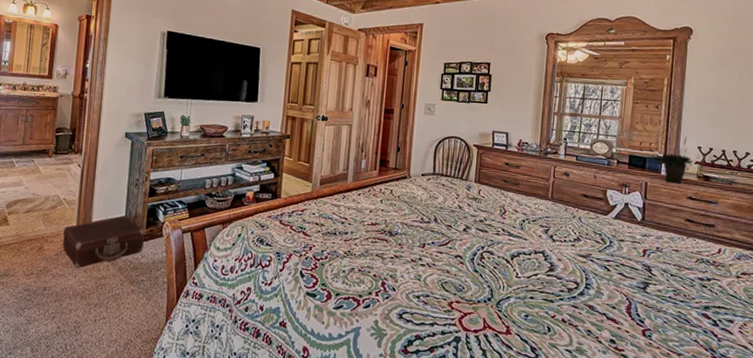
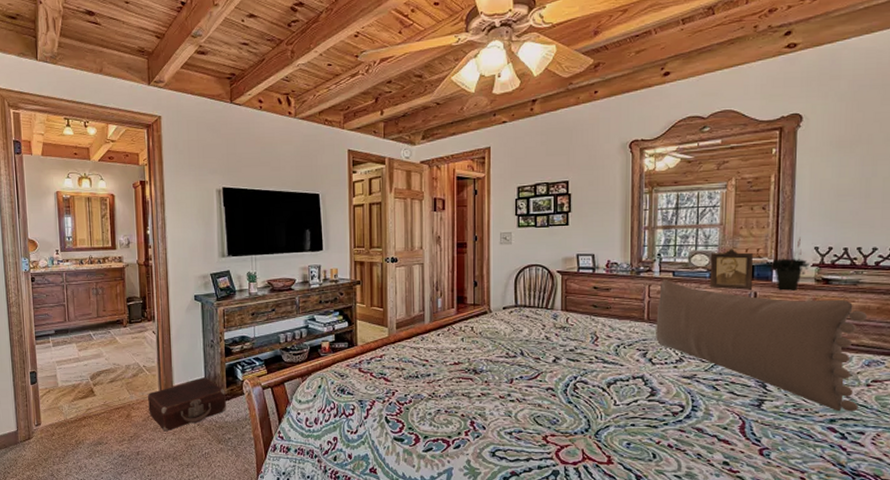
pillow: none [557,162,740,301] -> present [656,278,868,412]
photo frame: none [607,140,646,180] -> present [709,249,753,290]

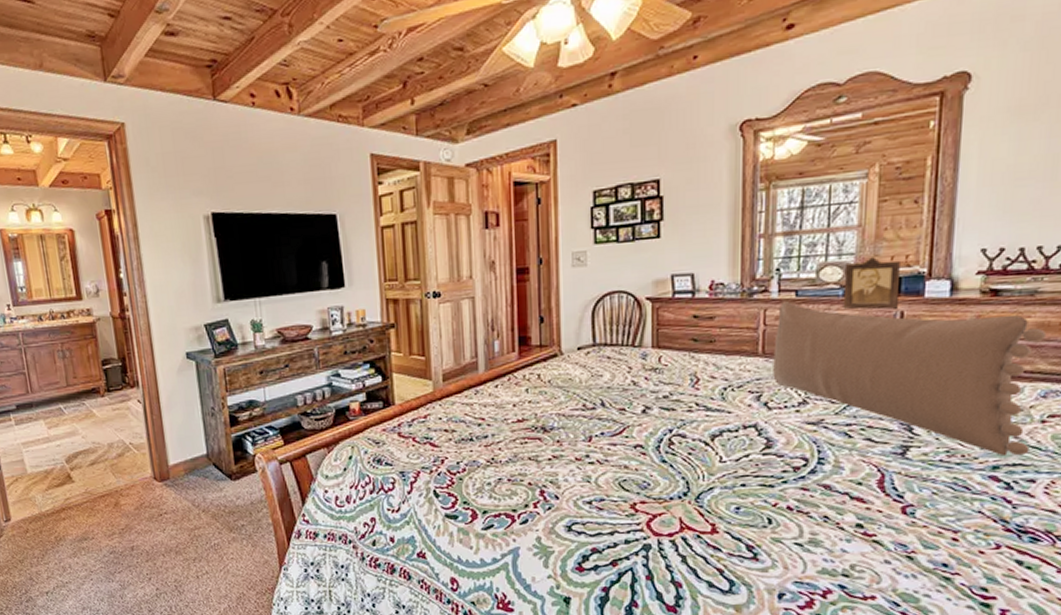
suitcase: present [147,377,226,432] -> none [137,453,236,521]
potted plant: present [766,236,810,291] -> none [917,236,974,307]

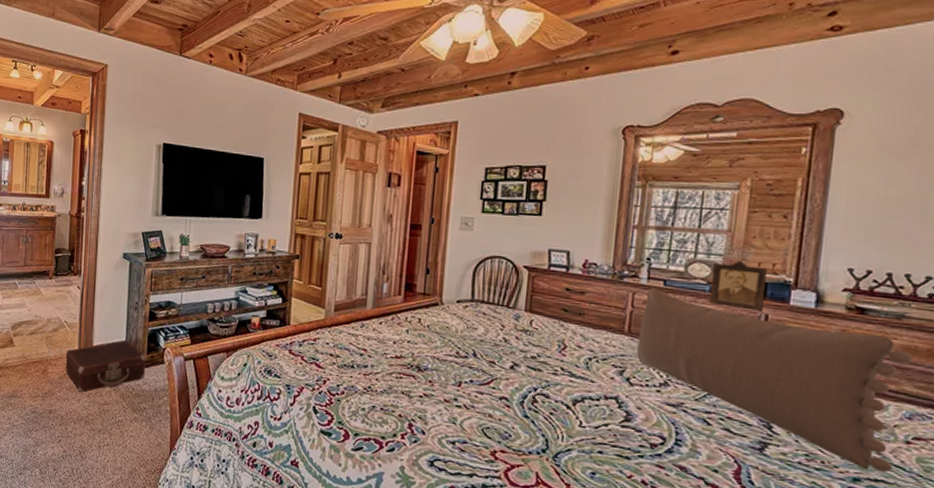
suitcase: none [137,453,236,521] -> present [65,340,146,393]

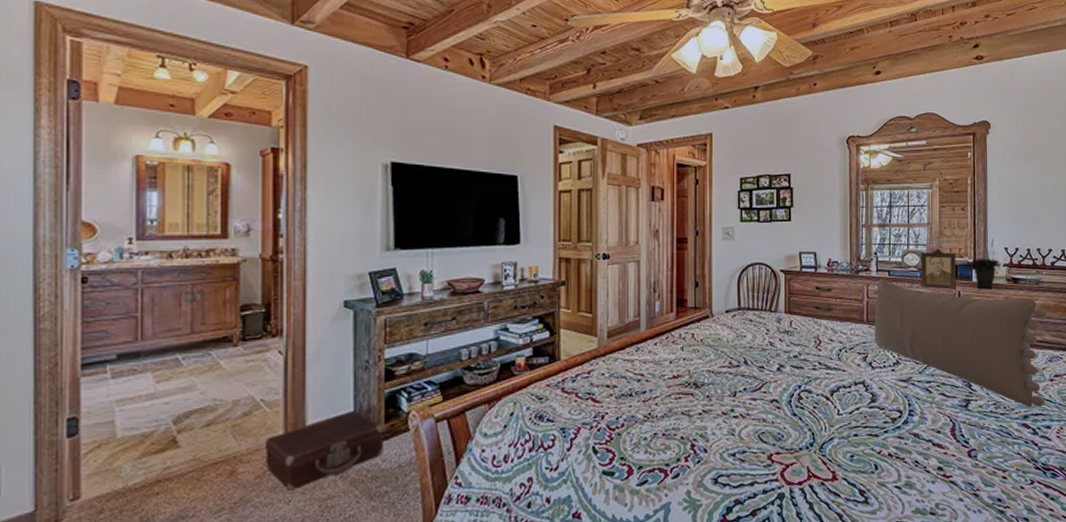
potted plant: none [783,250,840,318] -> present [967,236,1001,290]

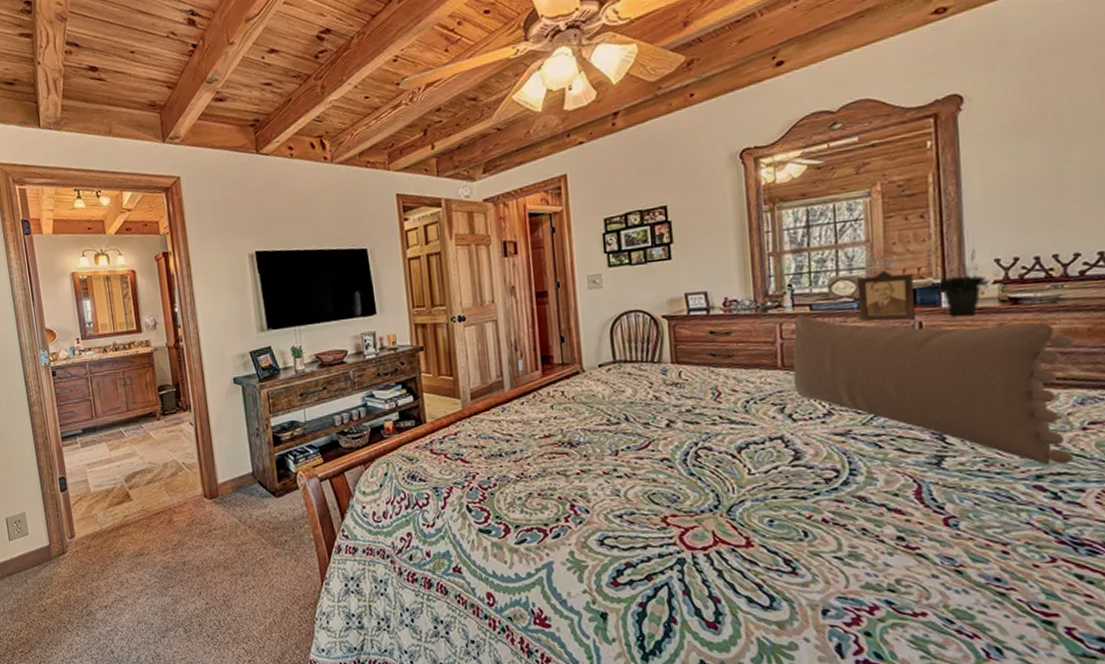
suitcase: present [264,411,383,491] -> none [189,471,280,537]

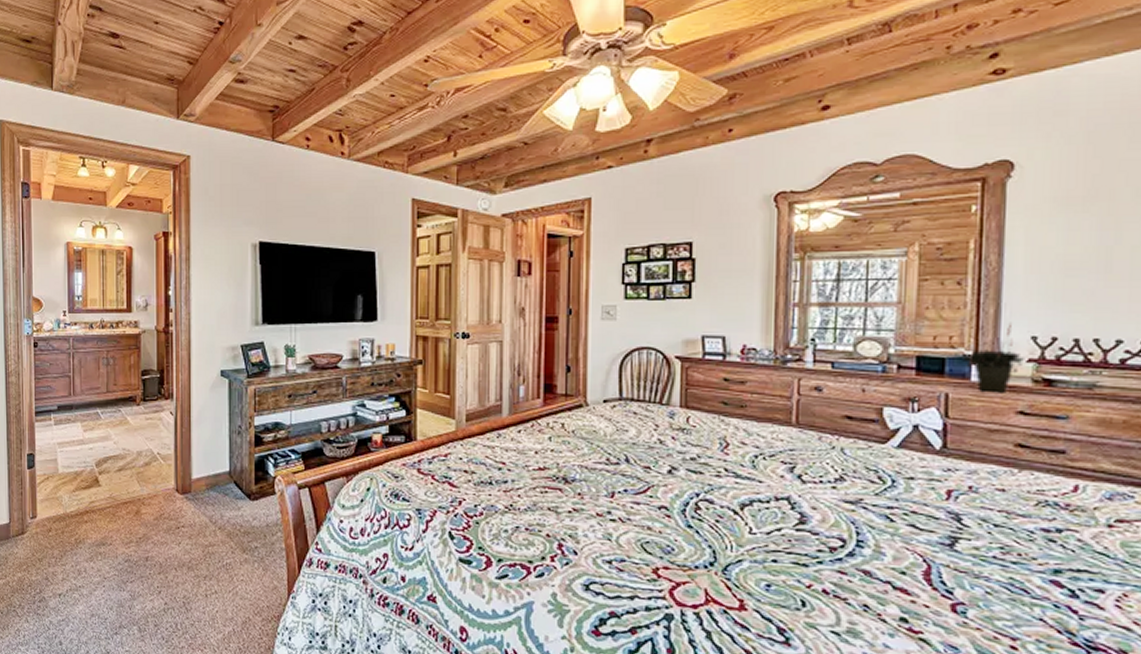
pillow: present [793,314,1076,465] -> none [807,371,1110,562]
photo frame: present [856,270,915,322] -> none [882,335,943,390]

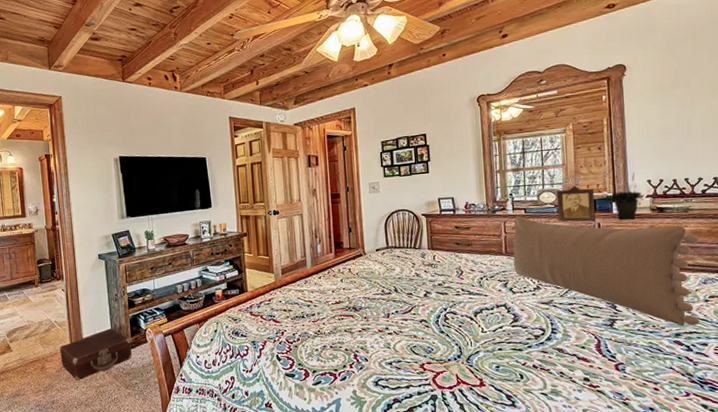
suitcase: none [160,470,253,534] -> present [59,328,132,381]
pillow: none [807,371,1110,562] -> present [513,215,700,327]
photo frame: none [882,335,943,390] -> present [556,186,595,222]

